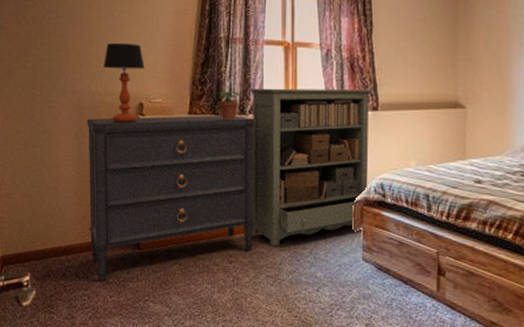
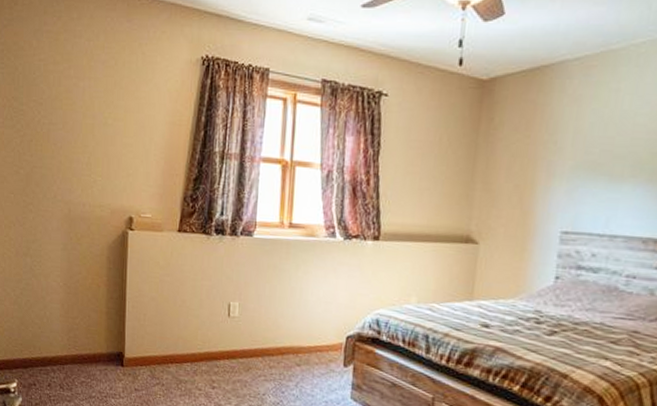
dresser: present [87,115,255,282] -> none [74,229,247,396]
table lamp: present [102,43,145,123] -> none [94,153,136,238]
potted plant: present [213,91,241,121] -> none [205,209,233,241]
bookshelf: present [249,88,373,247] -> none [237,208,376,376]

